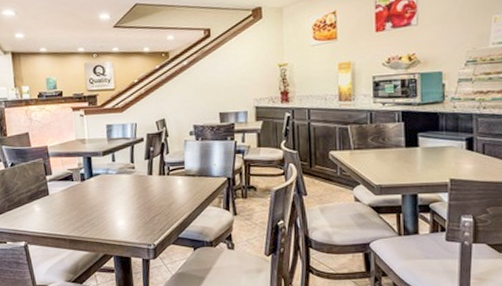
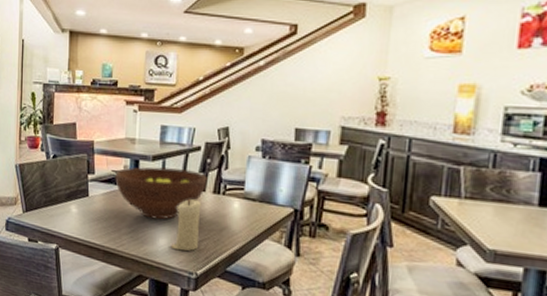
fruit bowl: none [71,159,153,205] -> present [115,166,207,220]
candle: none [128,183,152,228] -> present [170,199,202,252]

